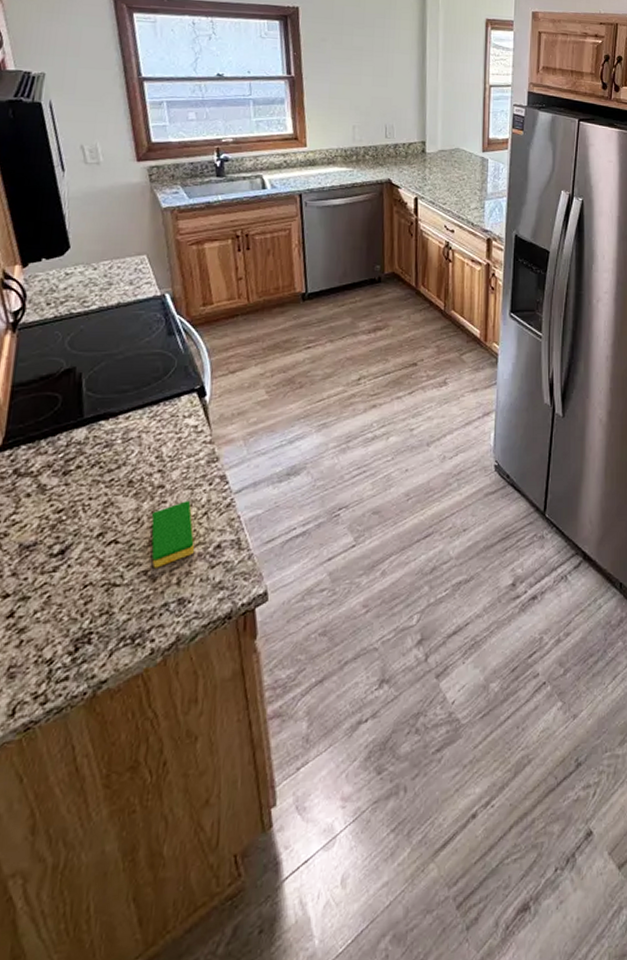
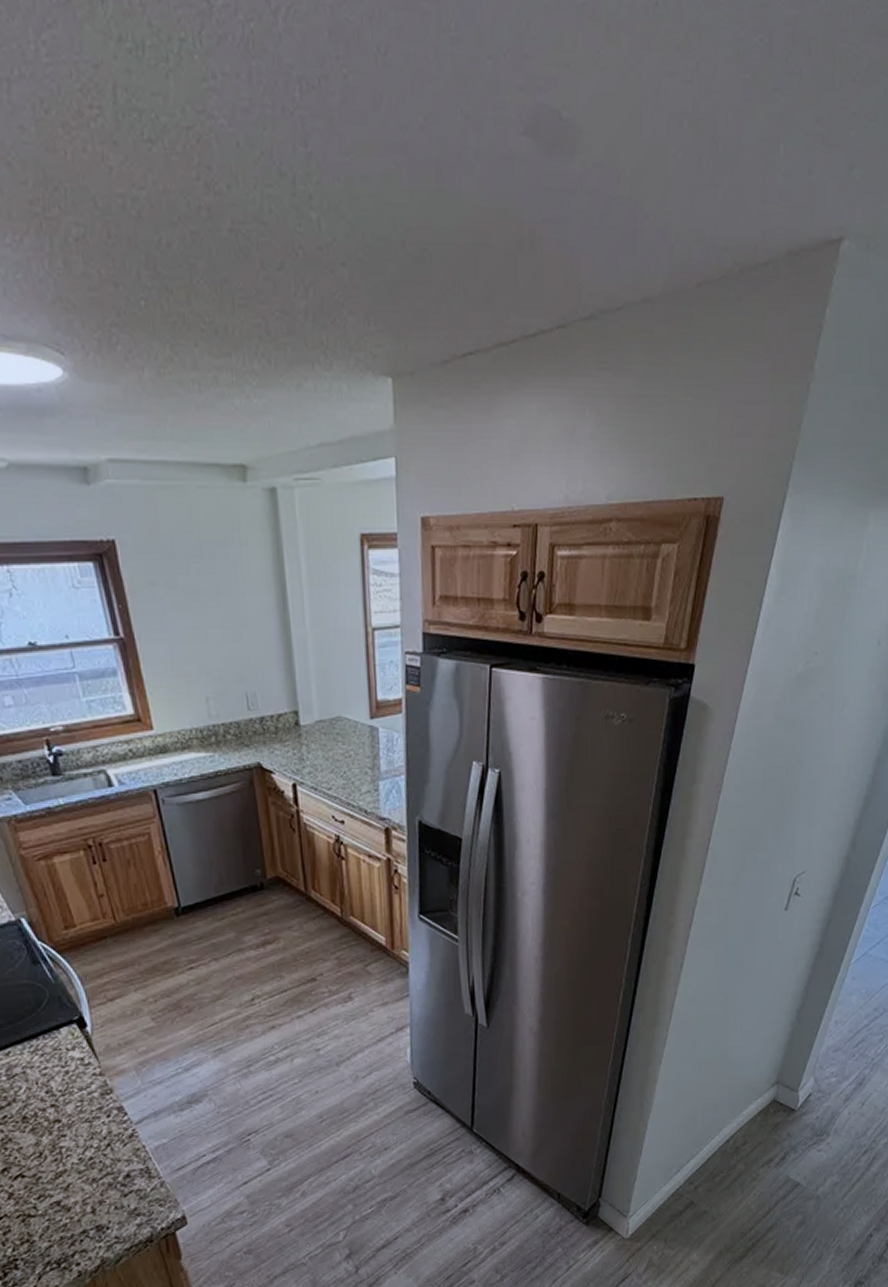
dish sponge: present [151,500,195,568] -> none [54,1133,105,1199]

